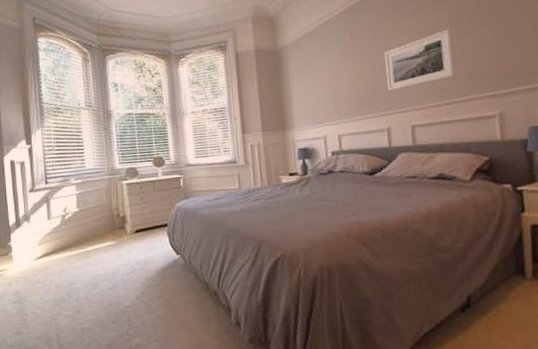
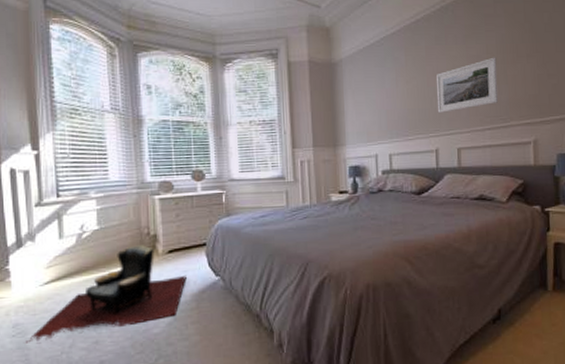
armchair: none [23,225,151,310] -> present [25,245,187,344]

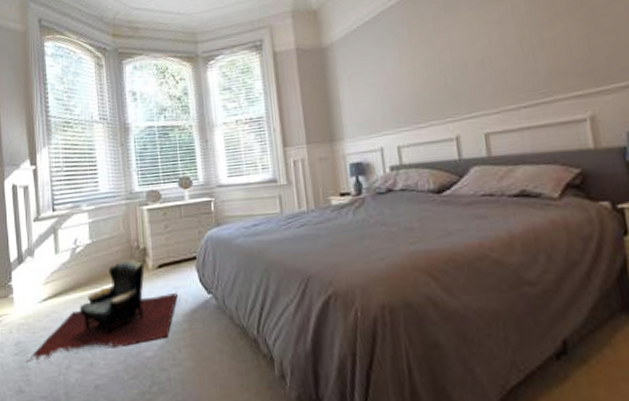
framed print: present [436,57,498,113] -> none [449,18,534,93]

